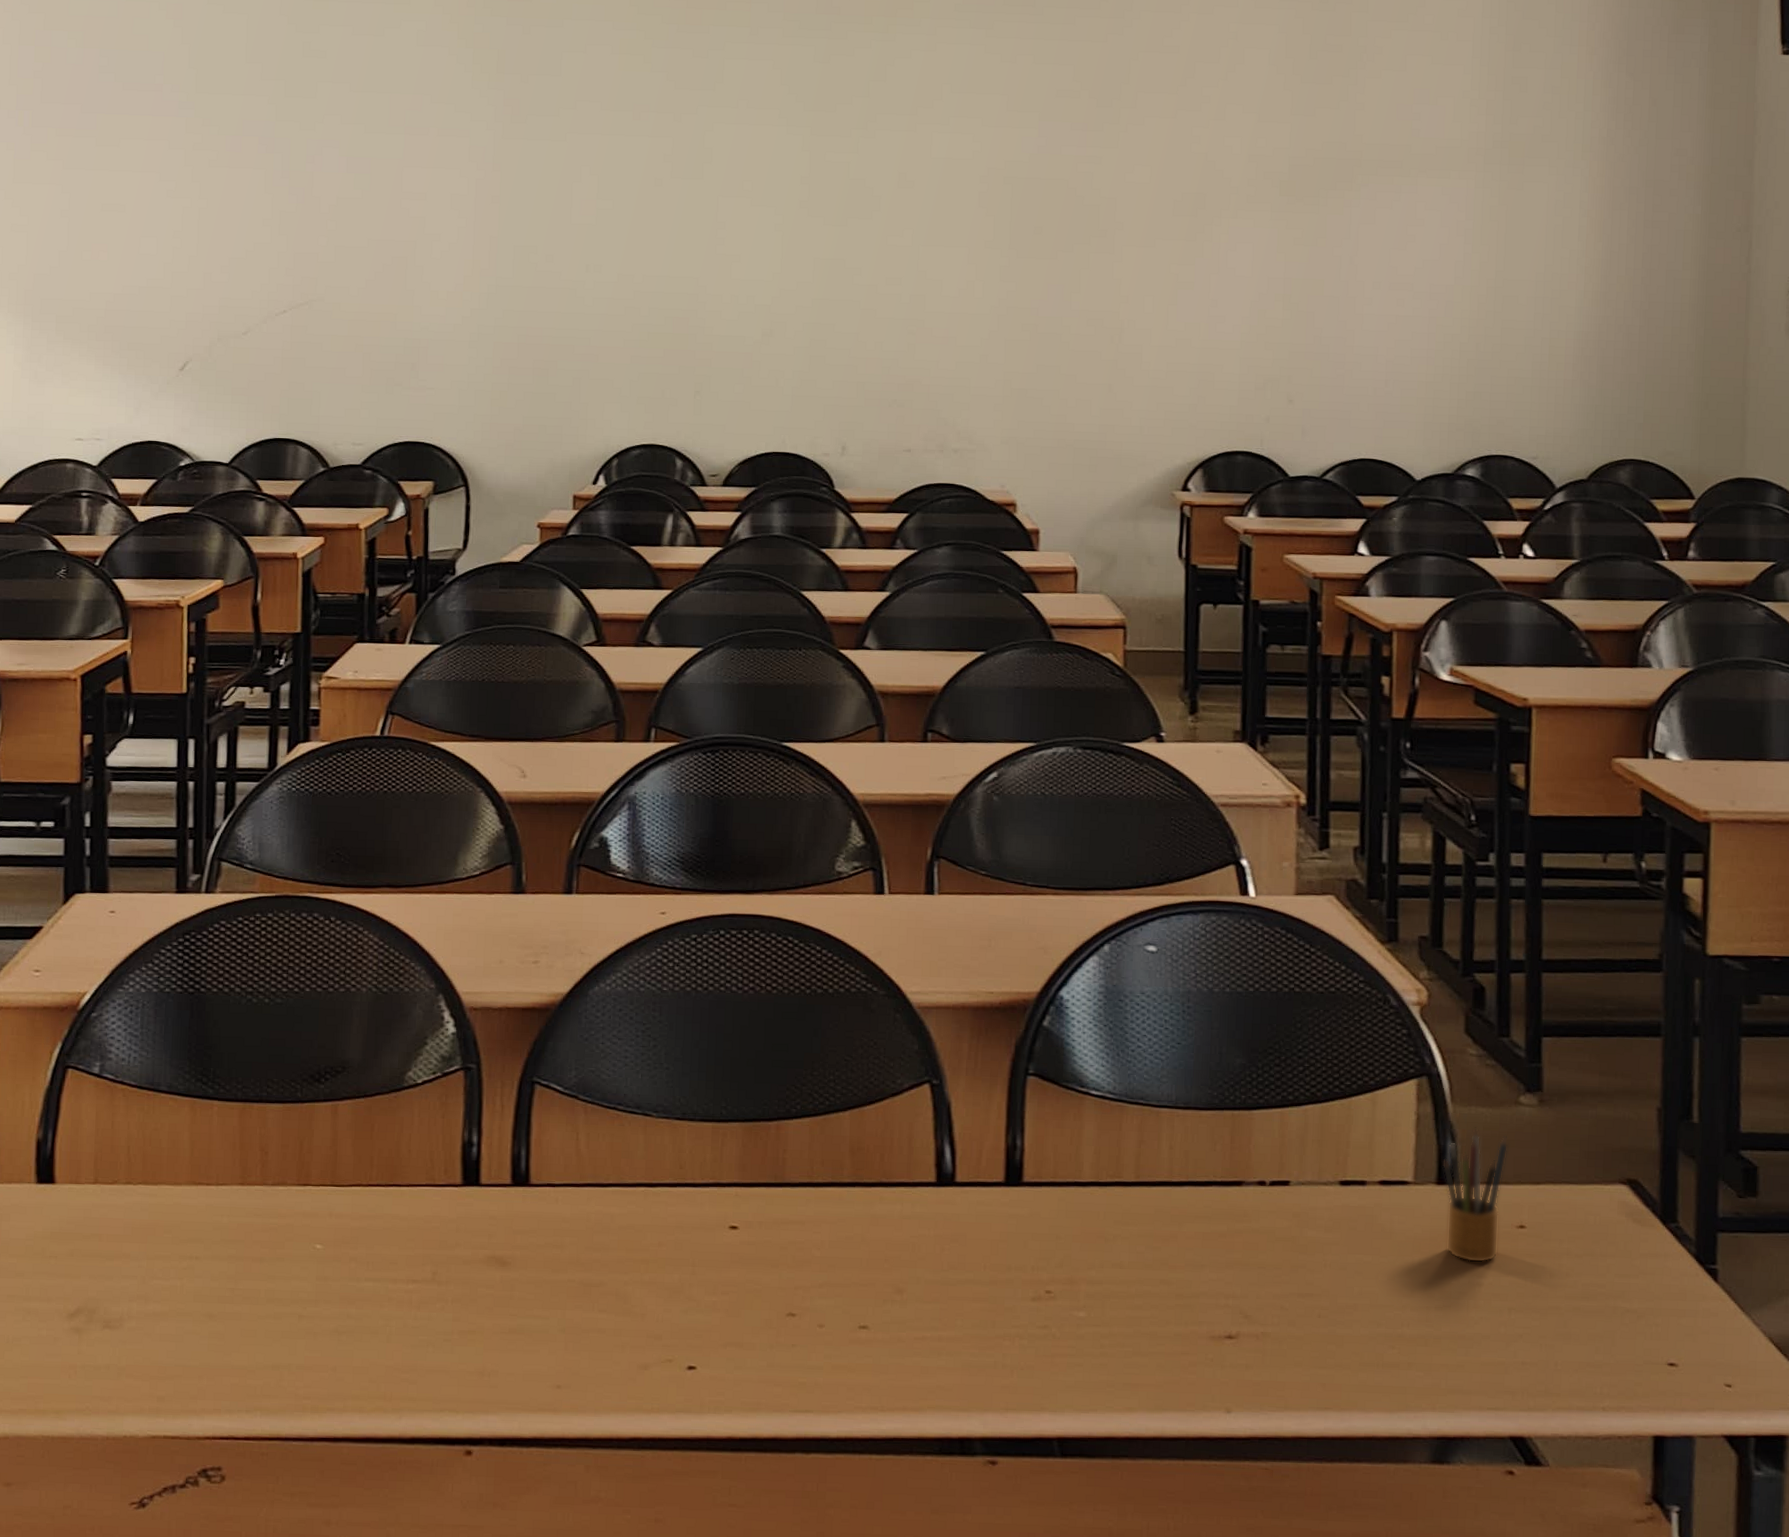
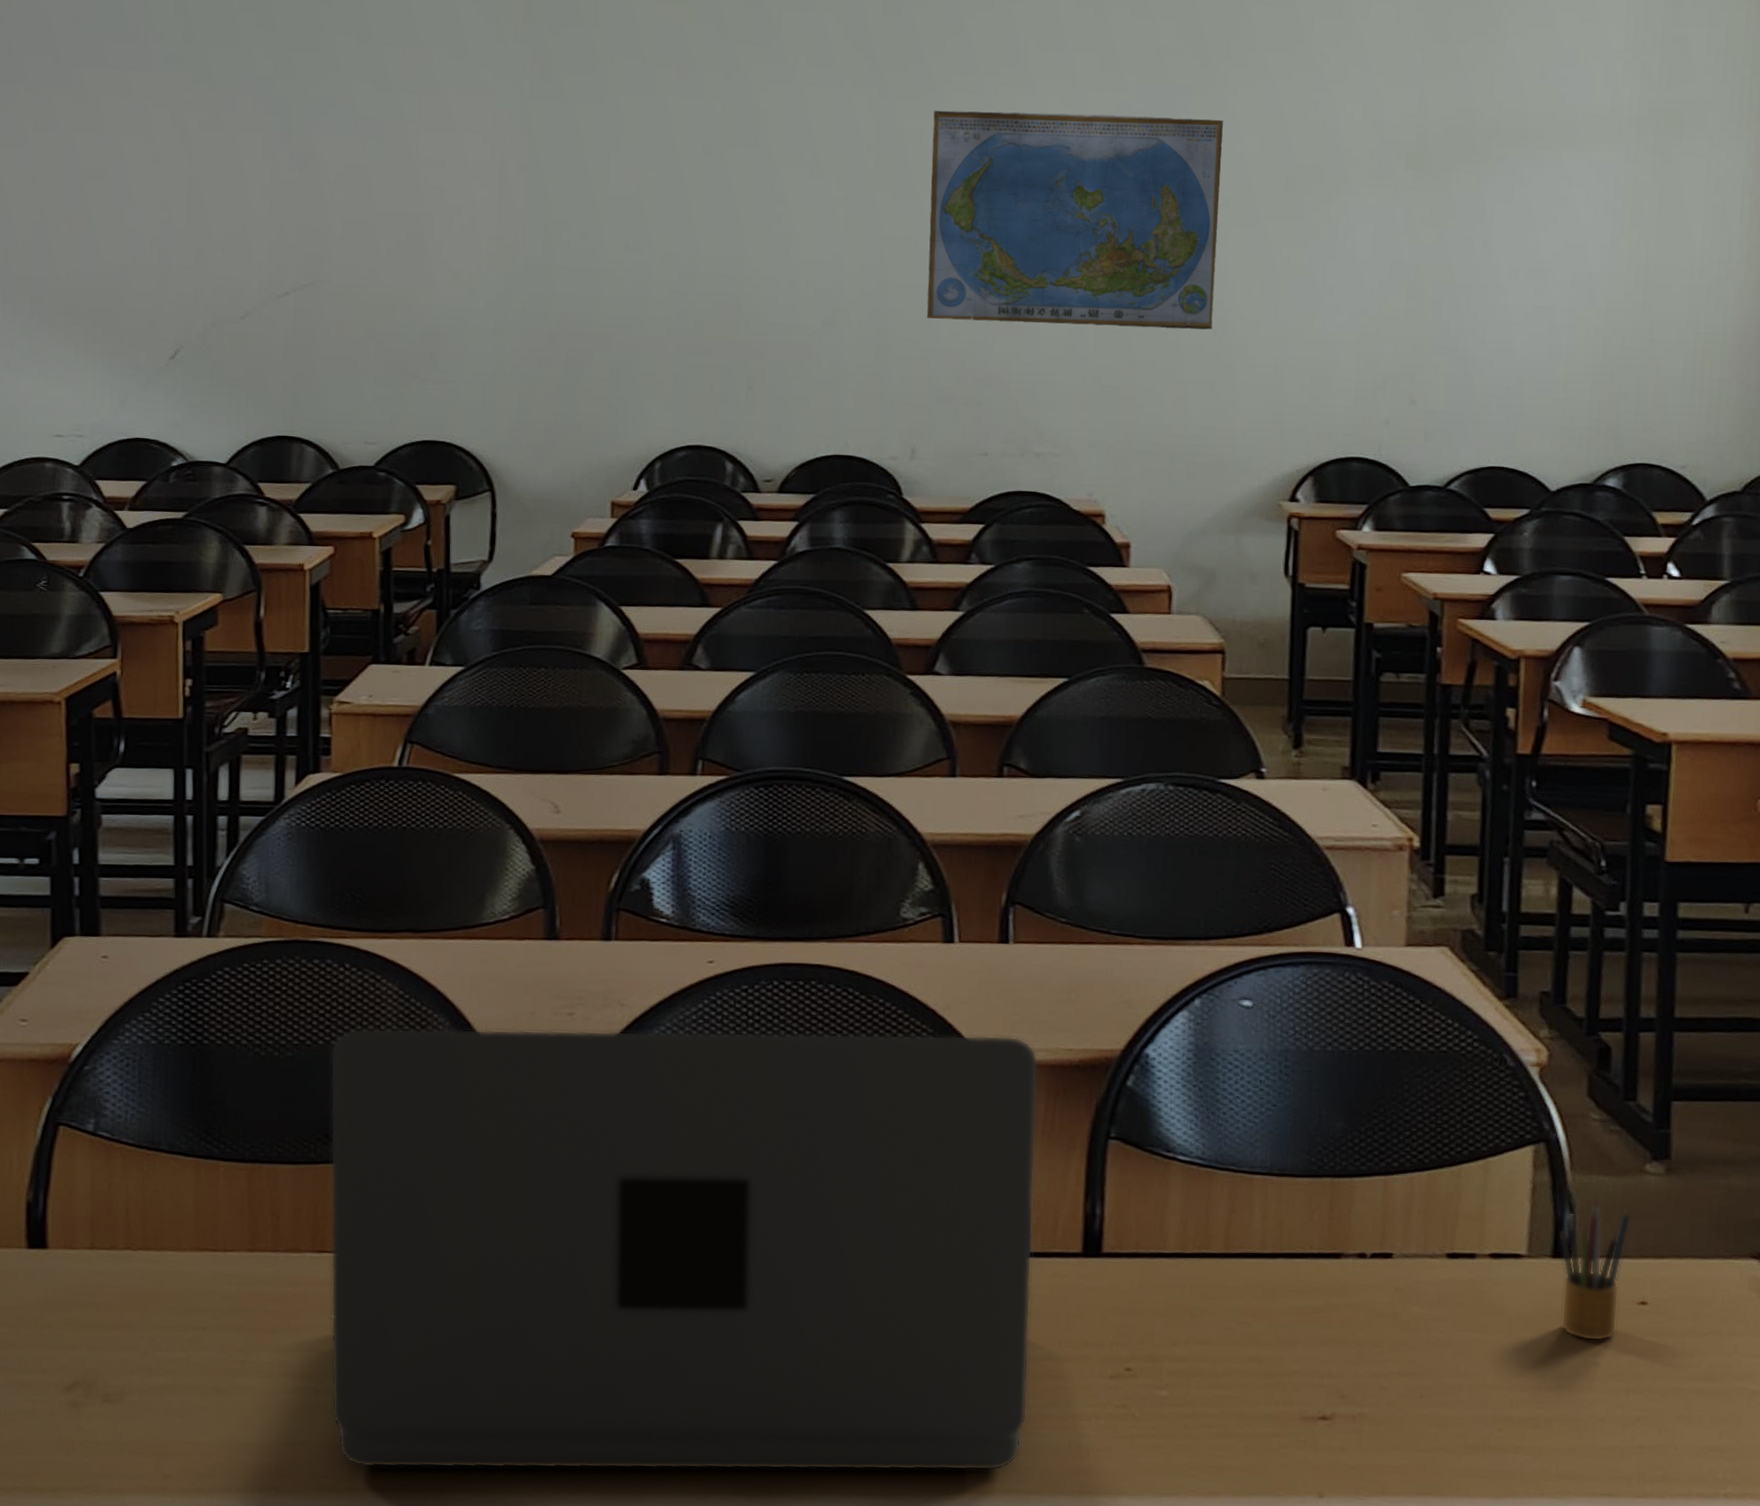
laptop: none [313,976,963,1389] -> present [330,1028,1039,1471]
world map: none [854,146,1117,338] -> present [926,110,1224,330]

